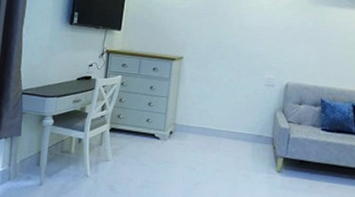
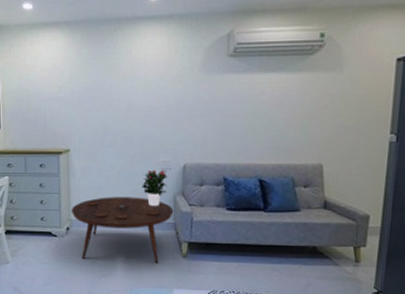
coffee table: none [176,105,273,176] -> present [71,197,174,264]
potted flower: none [246,84,271,120] -> present [142,169,167,206]

